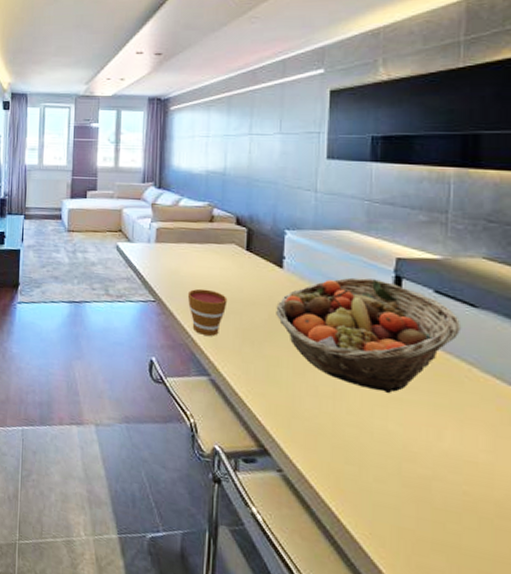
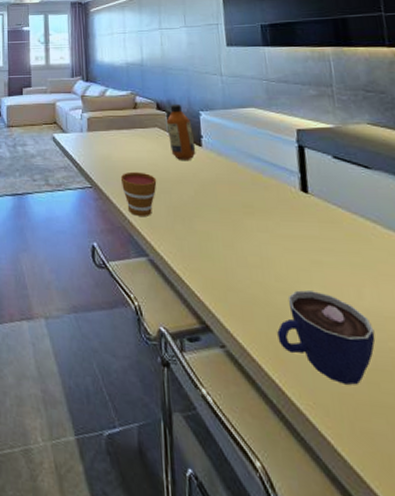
bottle: none [245,220,276,282] -> present [166,105,196,160]
fruit basket: present [276,277,462,393] -> none [200,150,361,257]
cup: none [341,424,449,523] -> present [277,290,376,385]

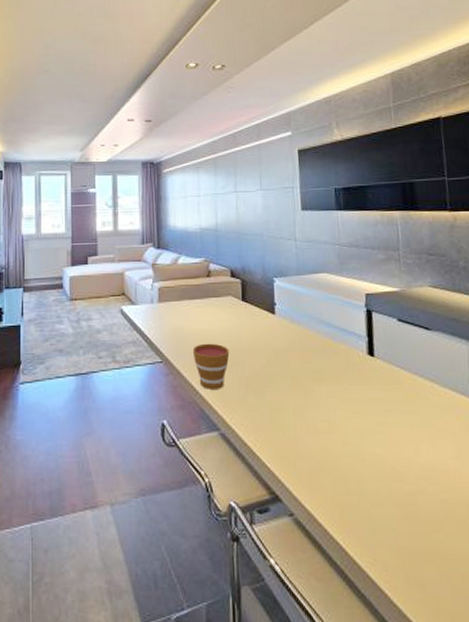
bottle: present [166,105,196,160] -> none [240,272,270,329]
cup: present [277,290,376,385] -> none [342,452,430,538]

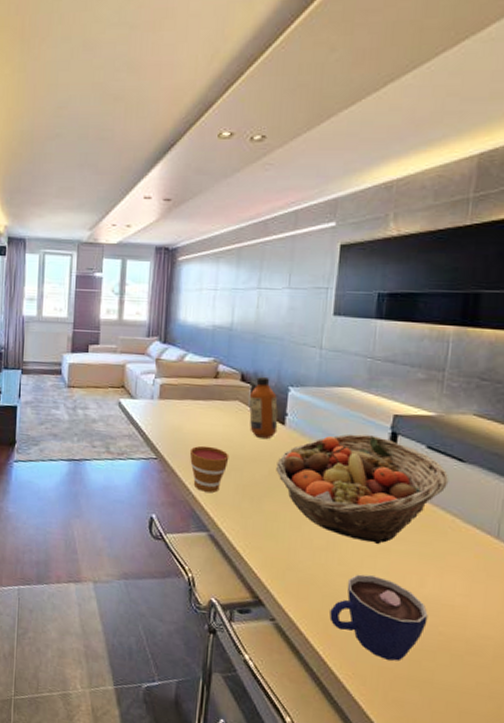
bottle: none [240,272,270,329] -> present [249,377,278,439]
fruit basket: none [273,315,422,419] -> present [276,434,449,544]
cup: none [342,452,430,538] -> present [329,574,428,662]

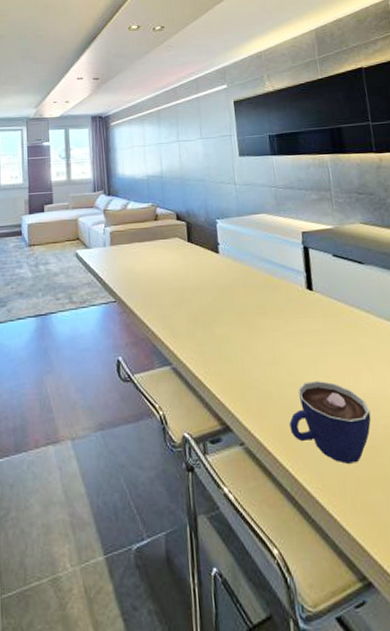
cup: present [189,445,229,492] -> none [143,282,178,326]
bottle: present [249,377,278,439] -> none [185,214,214,268]
fruit basket: present [276,434,449,544] -> none [218,252,357,350]

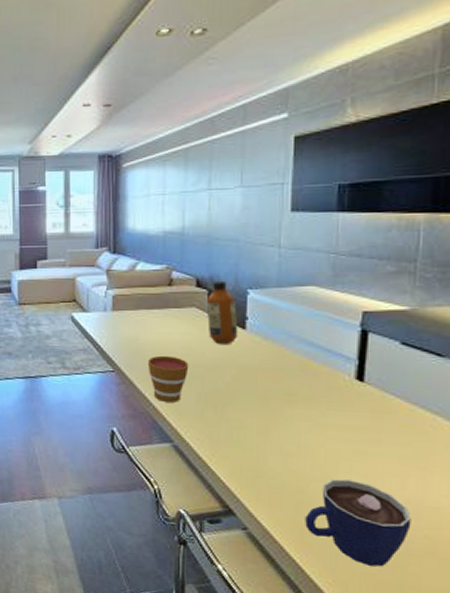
cup: none [143,282,178,326] -> present [147,355,189,402]
bottle: none [185,214,214,268] -> present [206,282,238,344]

